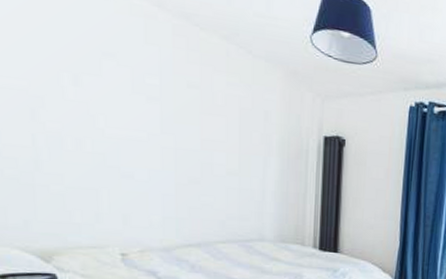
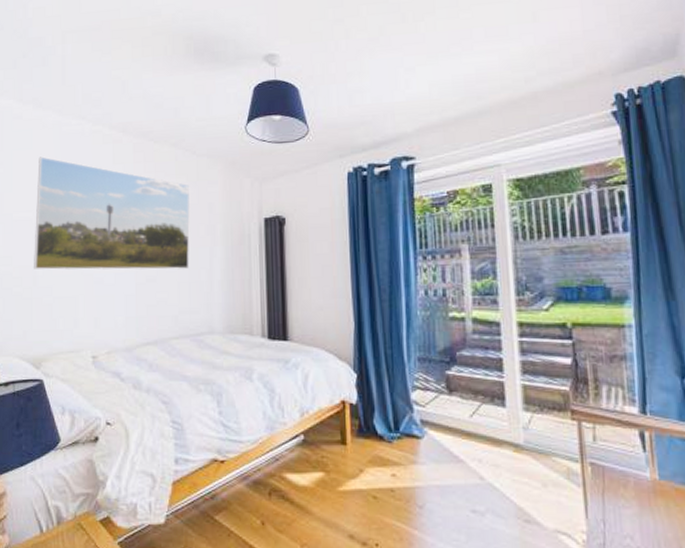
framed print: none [32,11,244,175] -> present [34,156,190,270]

